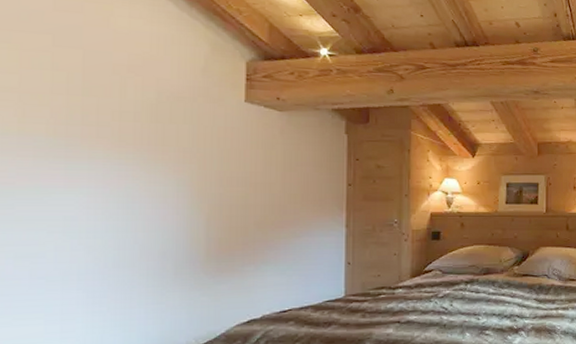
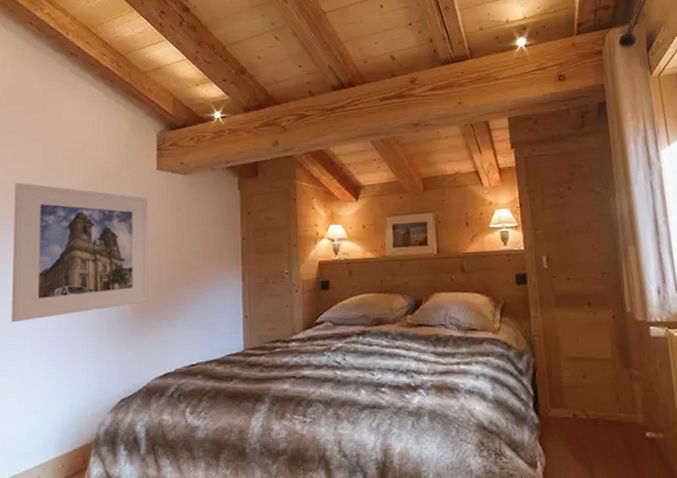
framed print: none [32,94,232,263] -> present [12,182,149,323]

